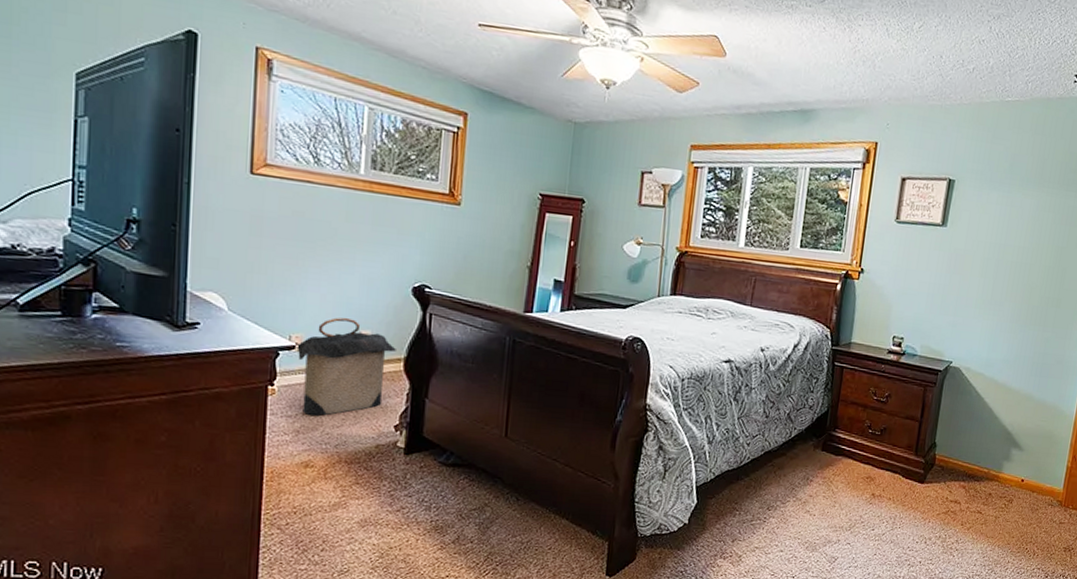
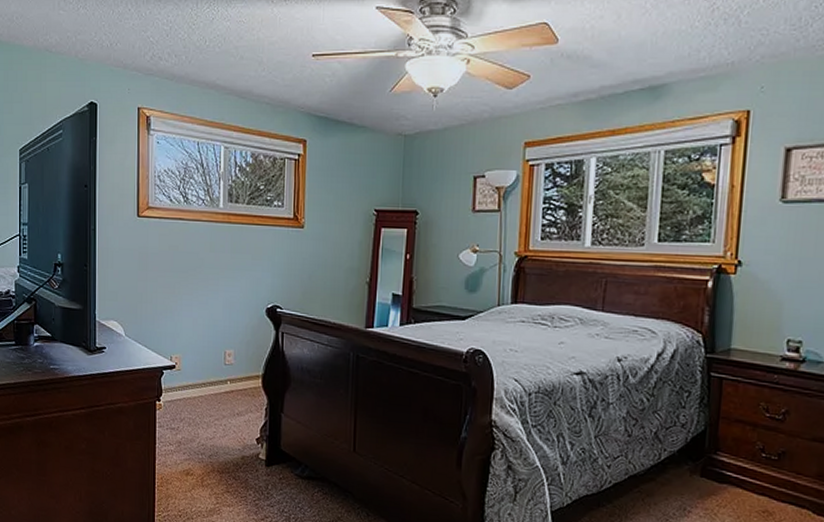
laundry hamper: present [295,317,396,417] -> none [175,338,255,429]

